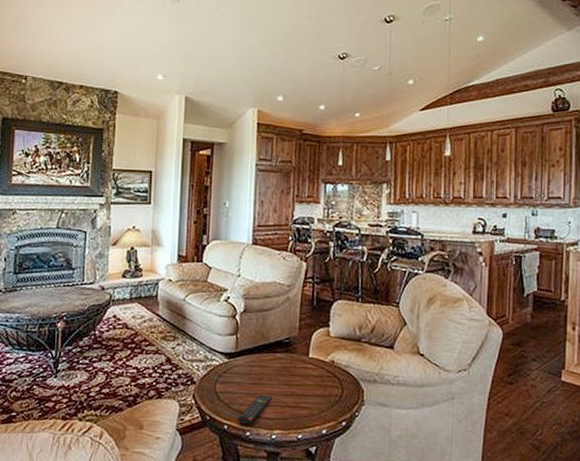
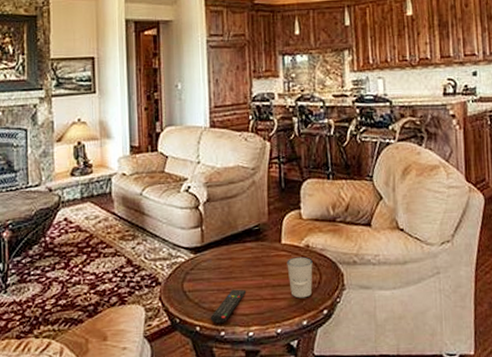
cup: none [312,370,336,409] -> present [287,257,313,298]

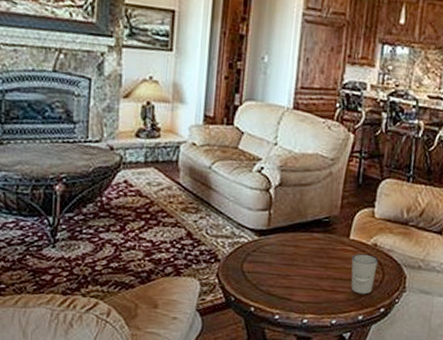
remote control: present [210,289,247,324] -> none [266,276,307,308]

